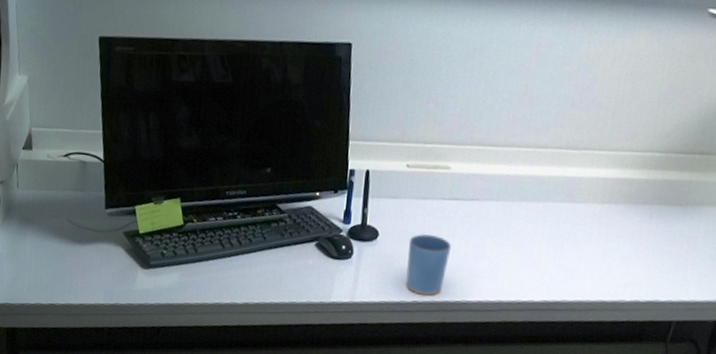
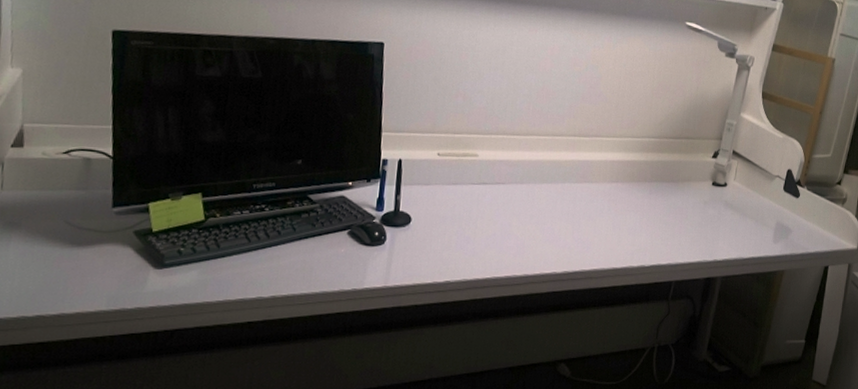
mug: present [405,234,452,296] -> none [438,217,481,275]

